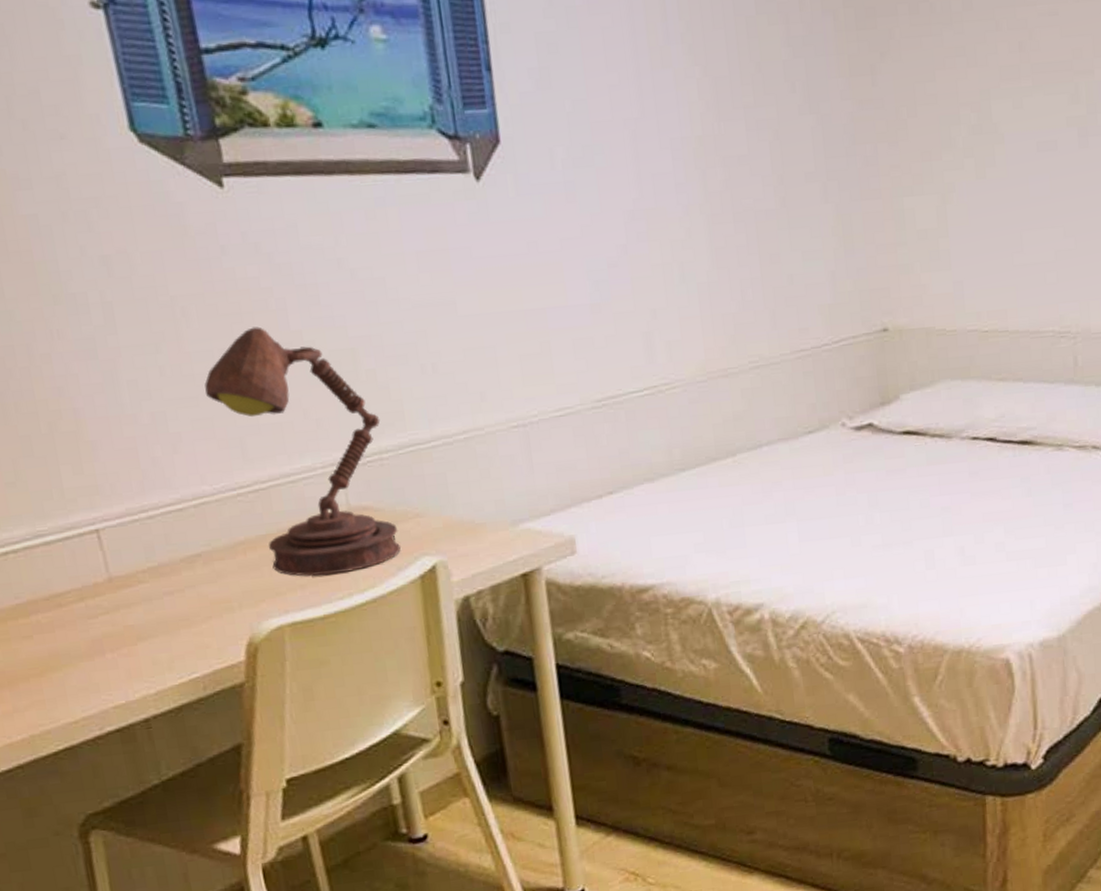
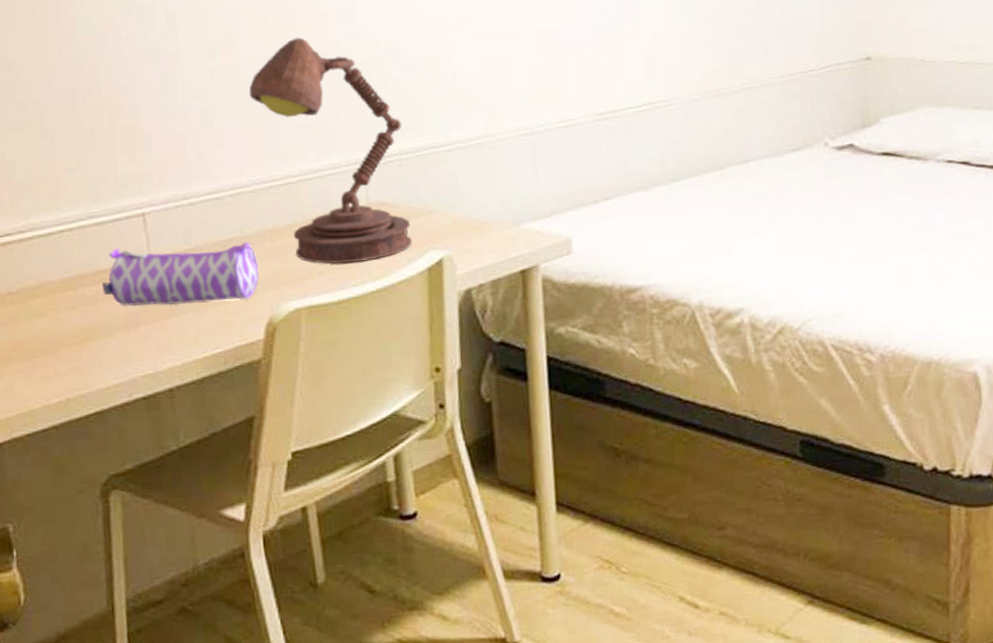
pencil case: none [58,556,234,633] -> present [102,241,259,307]

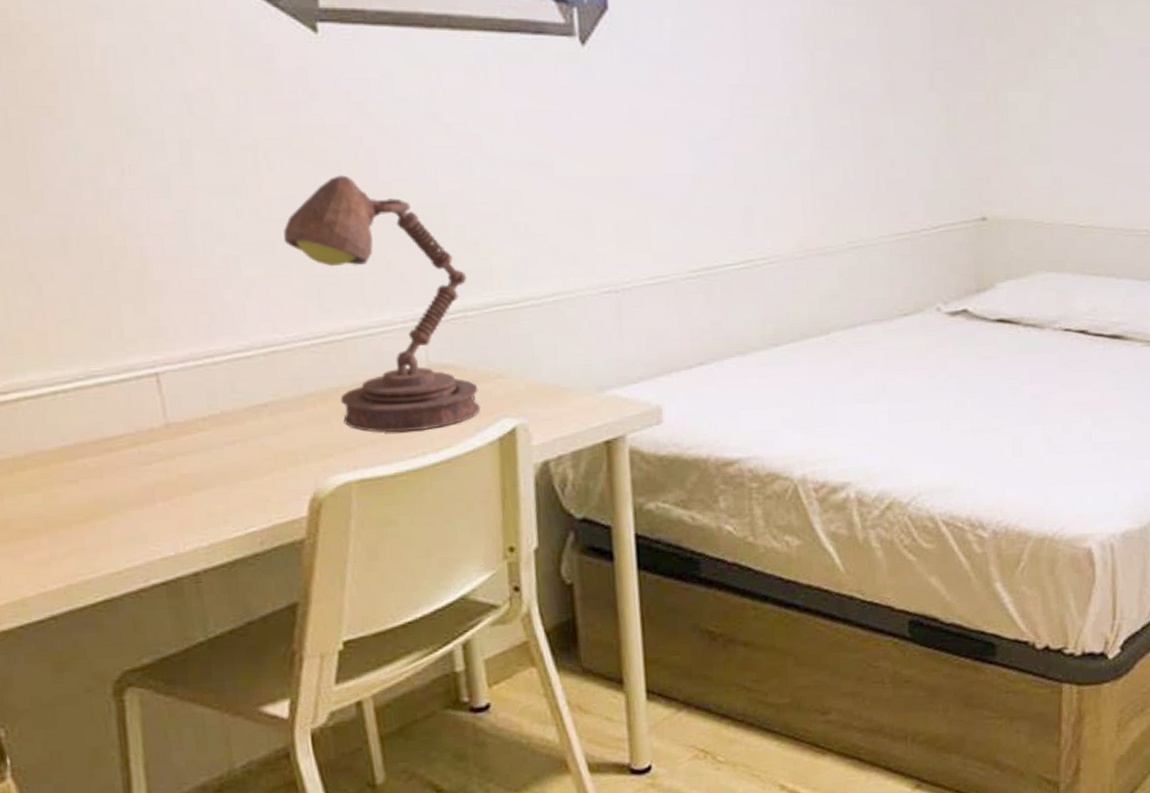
pencil case: present [102,241,259,307] -> none [108,406,300,480]

